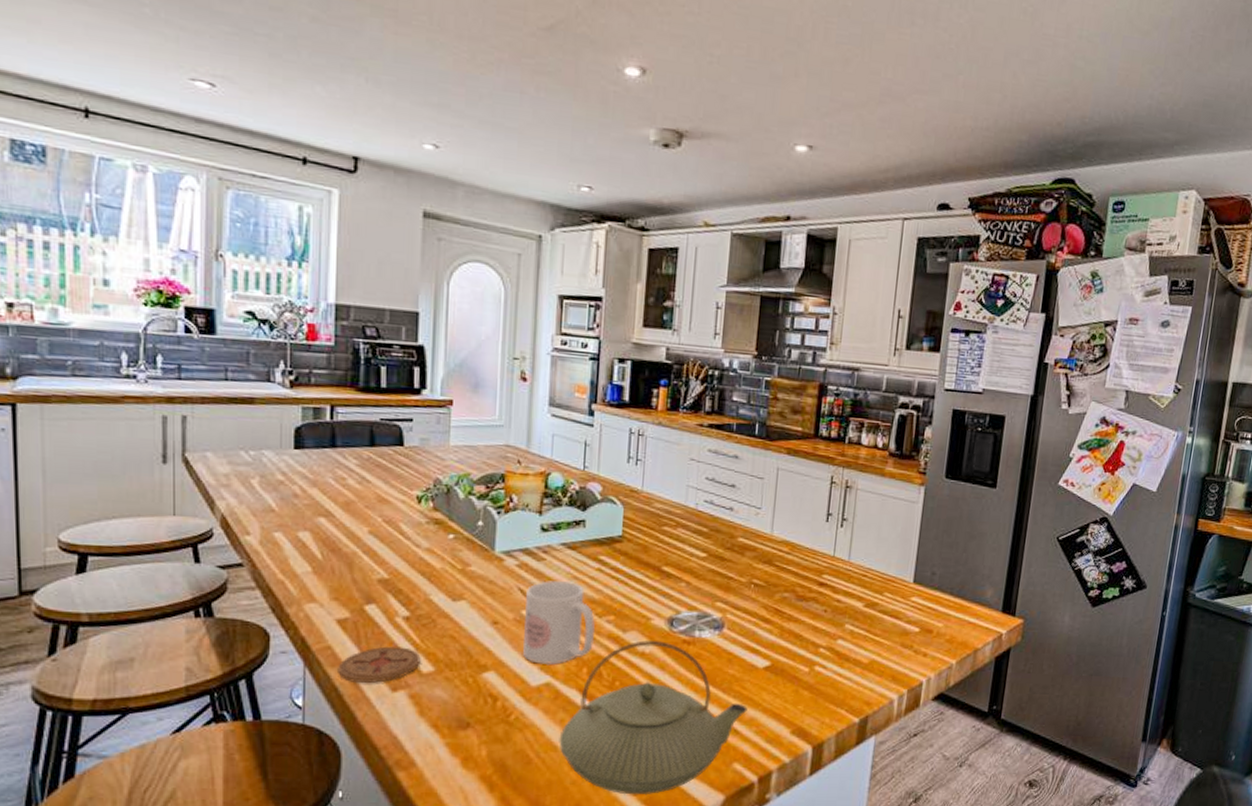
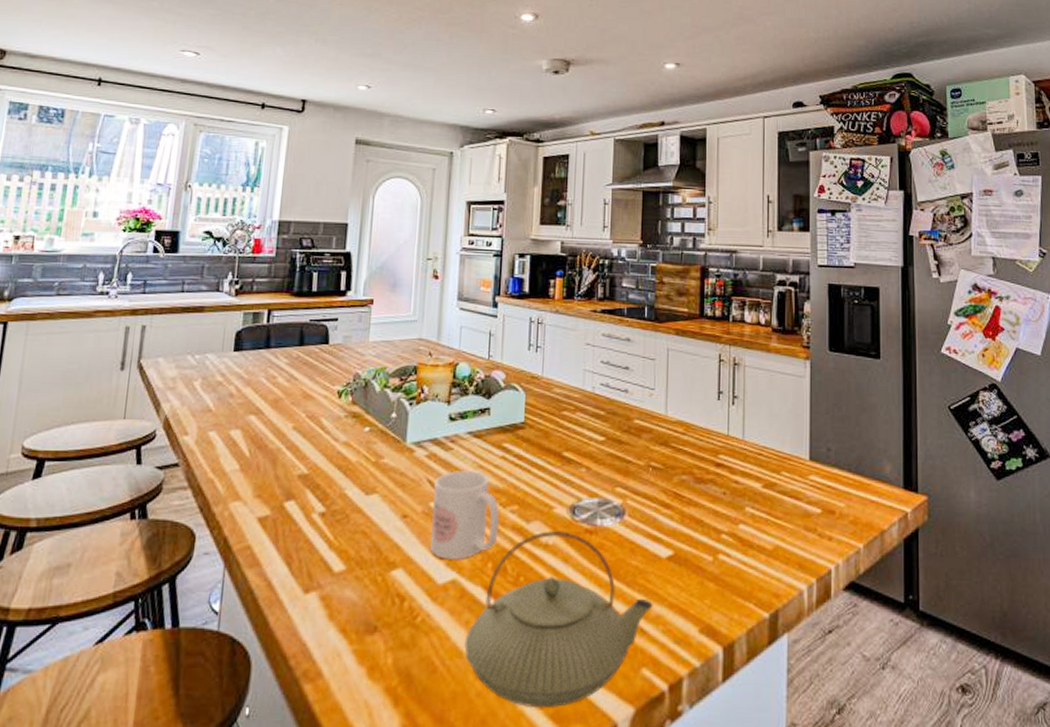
coaster: present [338,646,421,684] -> none [255,544,334,586]

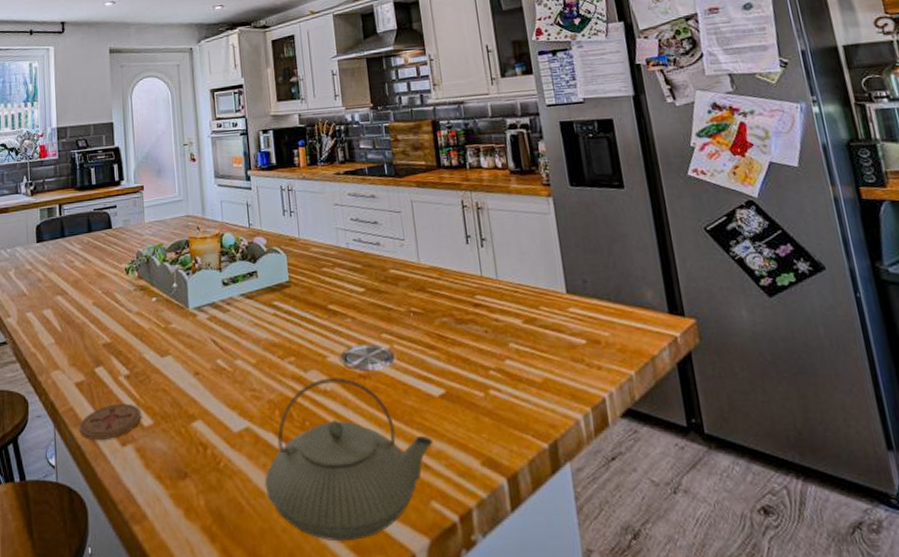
coaster: none [255,544,334,586] -> present [79,403,142,441]
mug: present [430,471,499,560] -> none [217,328,281,410]

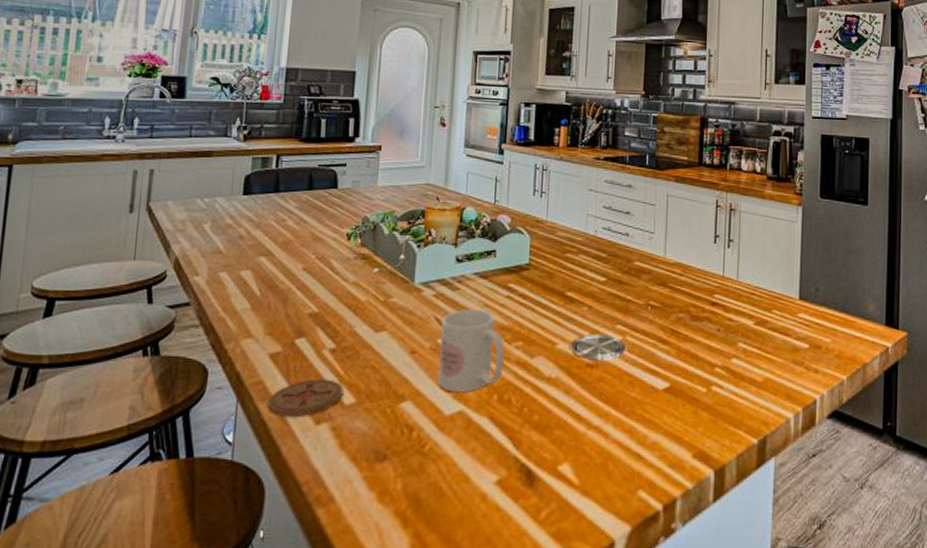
mug: none [217,328,281,410] -> present [438,309,505,392]
teapot: present [264,377,433,542] -> none [470,364,650,528]

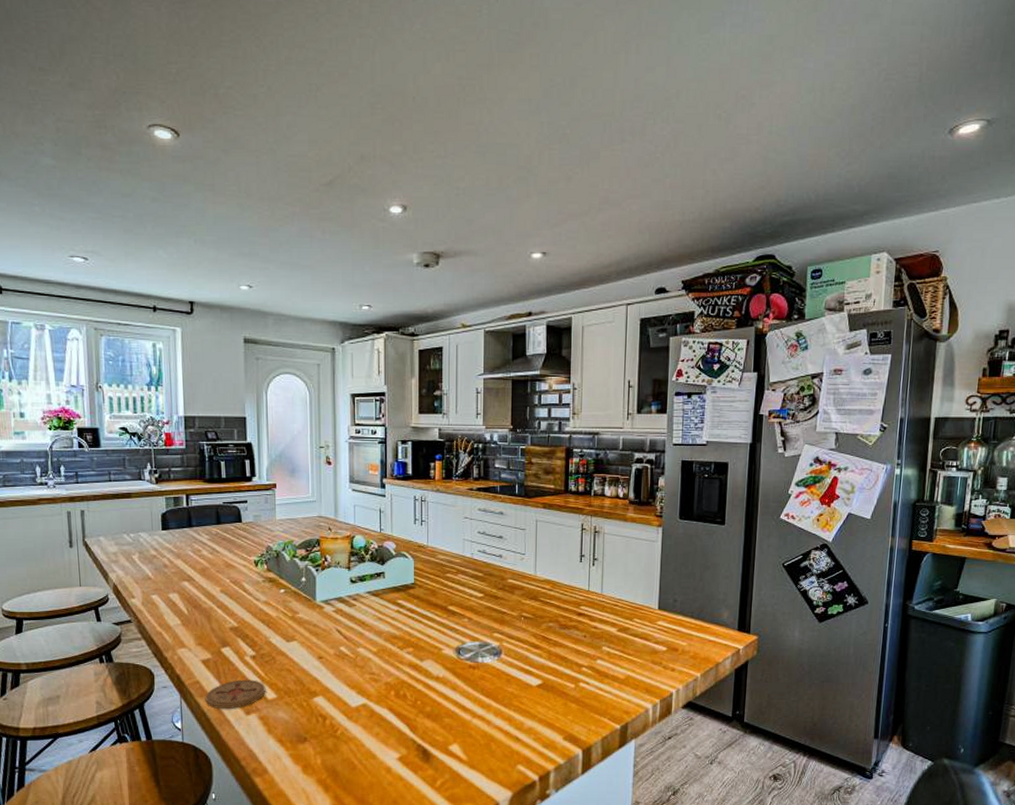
mug: present [438,309,505,392] -> none [342,622,398,689]

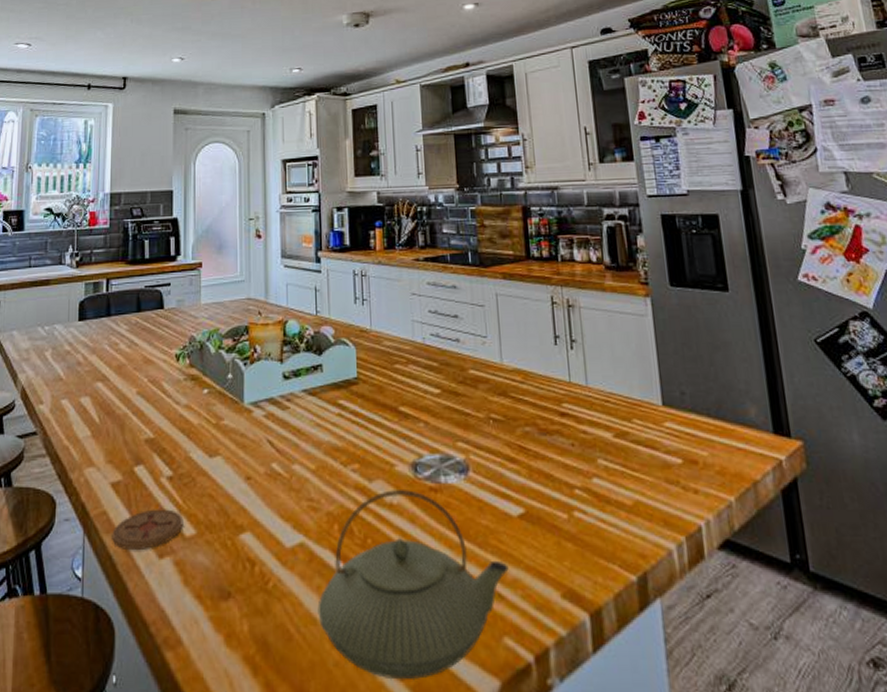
teapot: none [376,666,526,793] -> present [317,488,509,681]

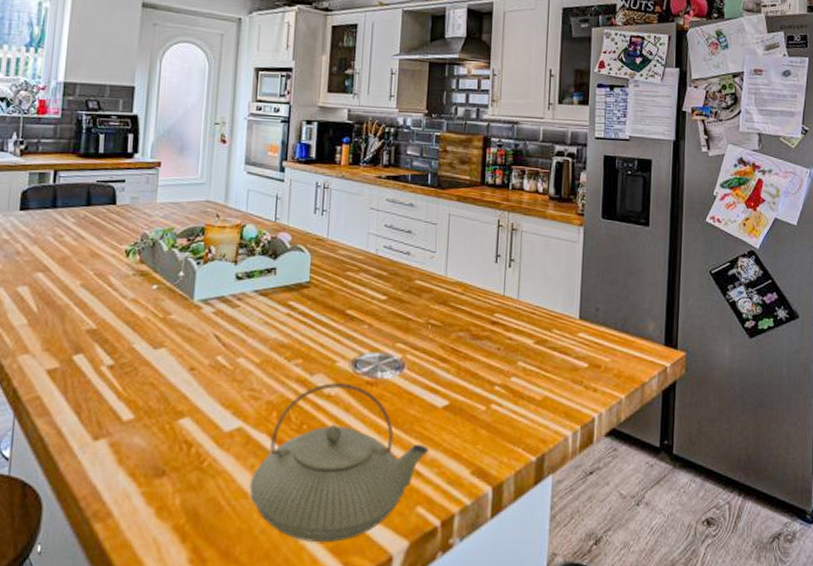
coaster: present [112,509,184,551] -> none [44,395,122,433]

